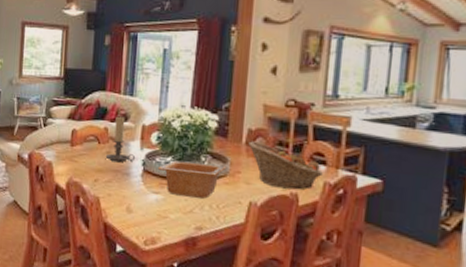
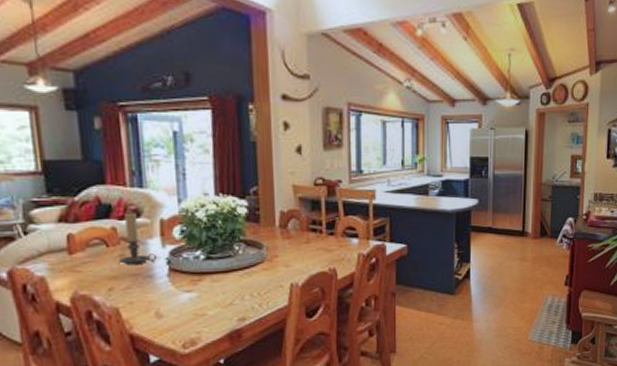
serving bowl: present [157,160,227,199] -> none [185,251,263,290]
fruit basket: present [248,141,323,190] -> none [282,223,356,266]

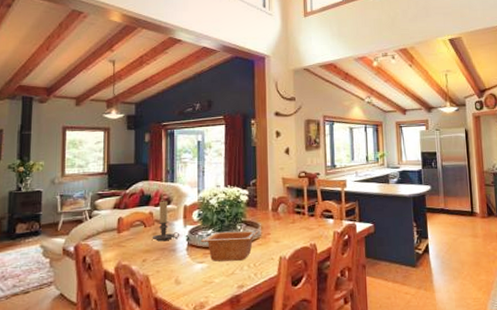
serving bowl: none [185,251,263,290] -> present [200,230,259,262]

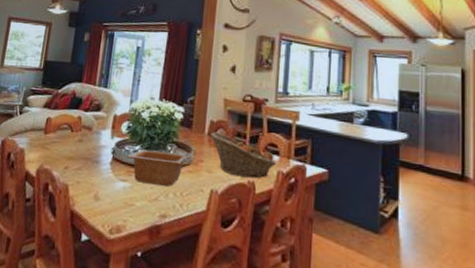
candle holder: present [152,201,179,242] -> none [77,106,105,151]
fruit basket: none [274,207,332,242] -> present [210,132,276,179]

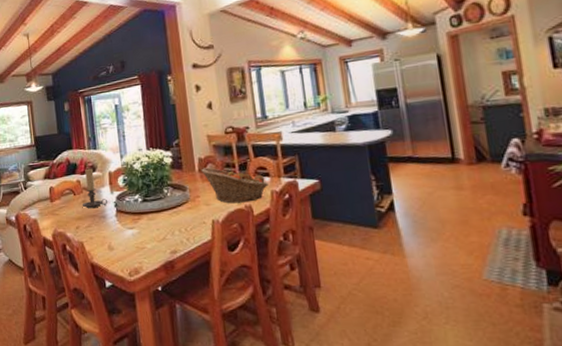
candle holder: none [77,106,105,151] -> present [82,168,107,209]
serving bowl: present [126,149,191,187] -> none [128,193,187,227]

